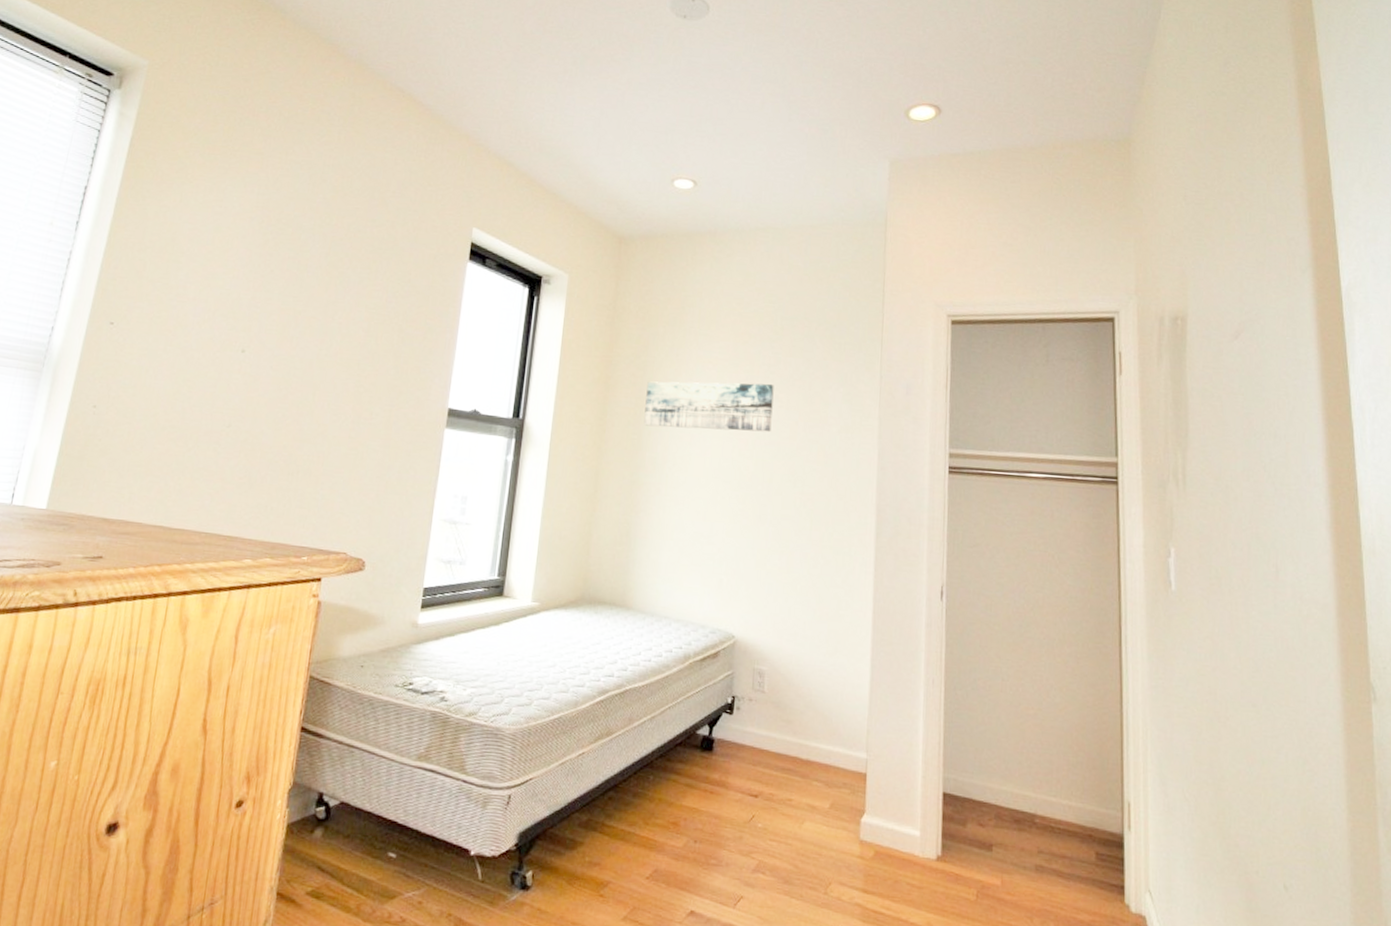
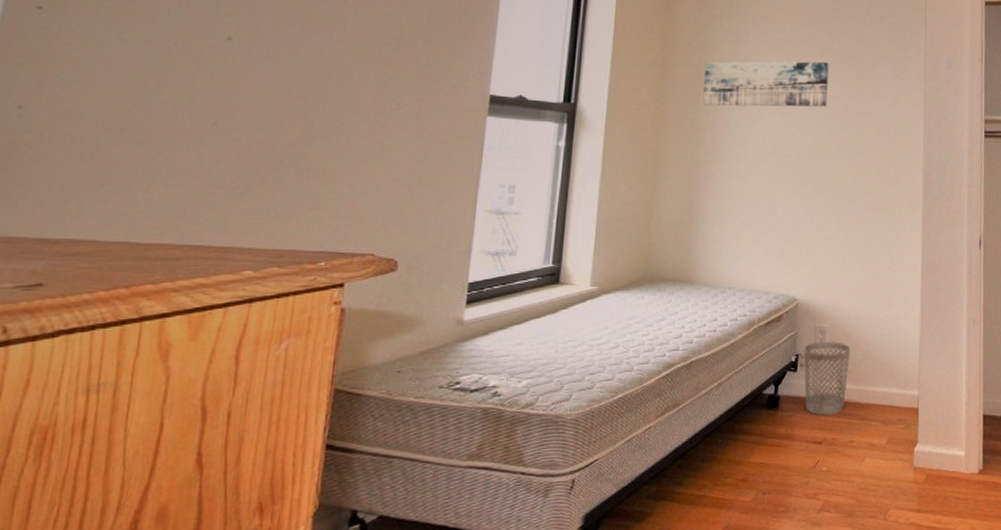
wastebasket: none [740,685,791,768] -> present [803,342,851,416]

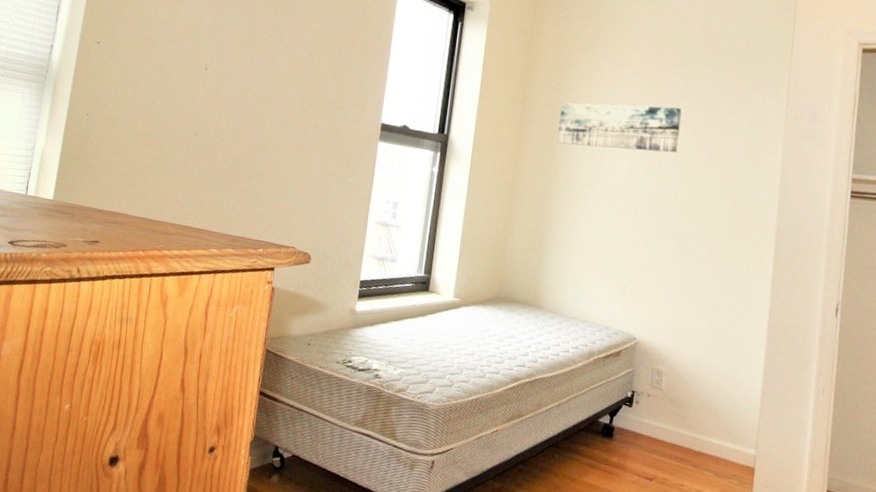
wastebasket: present [803,342,851,416] -> none [638,382,687,456]

